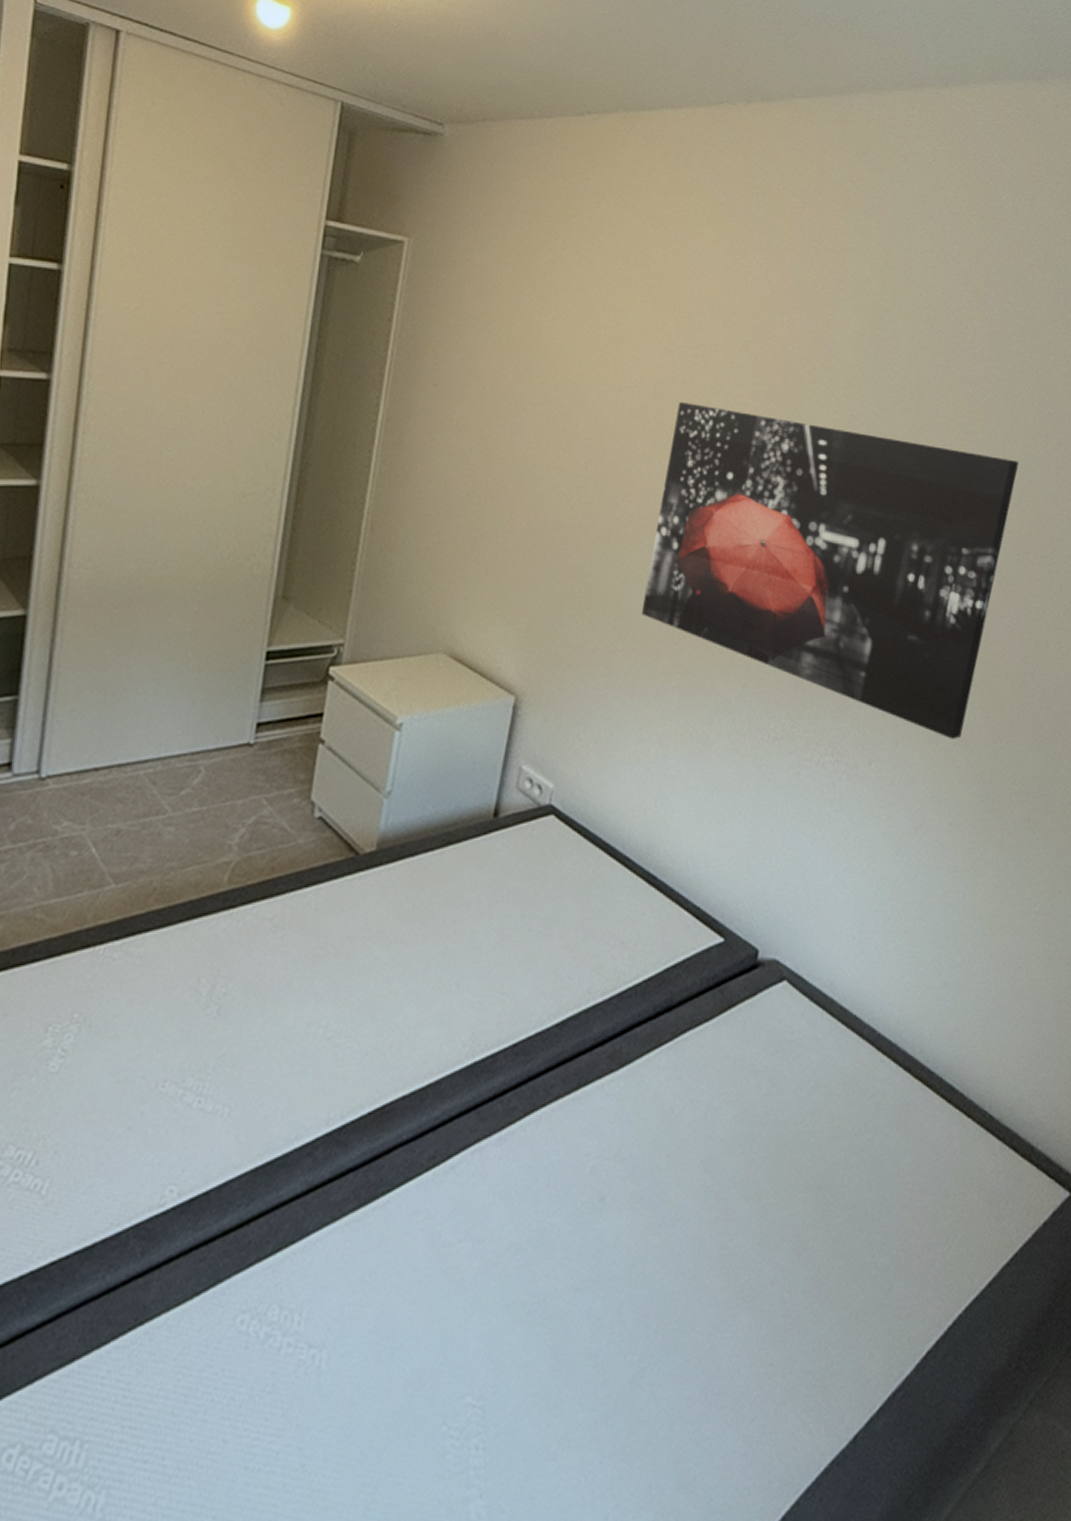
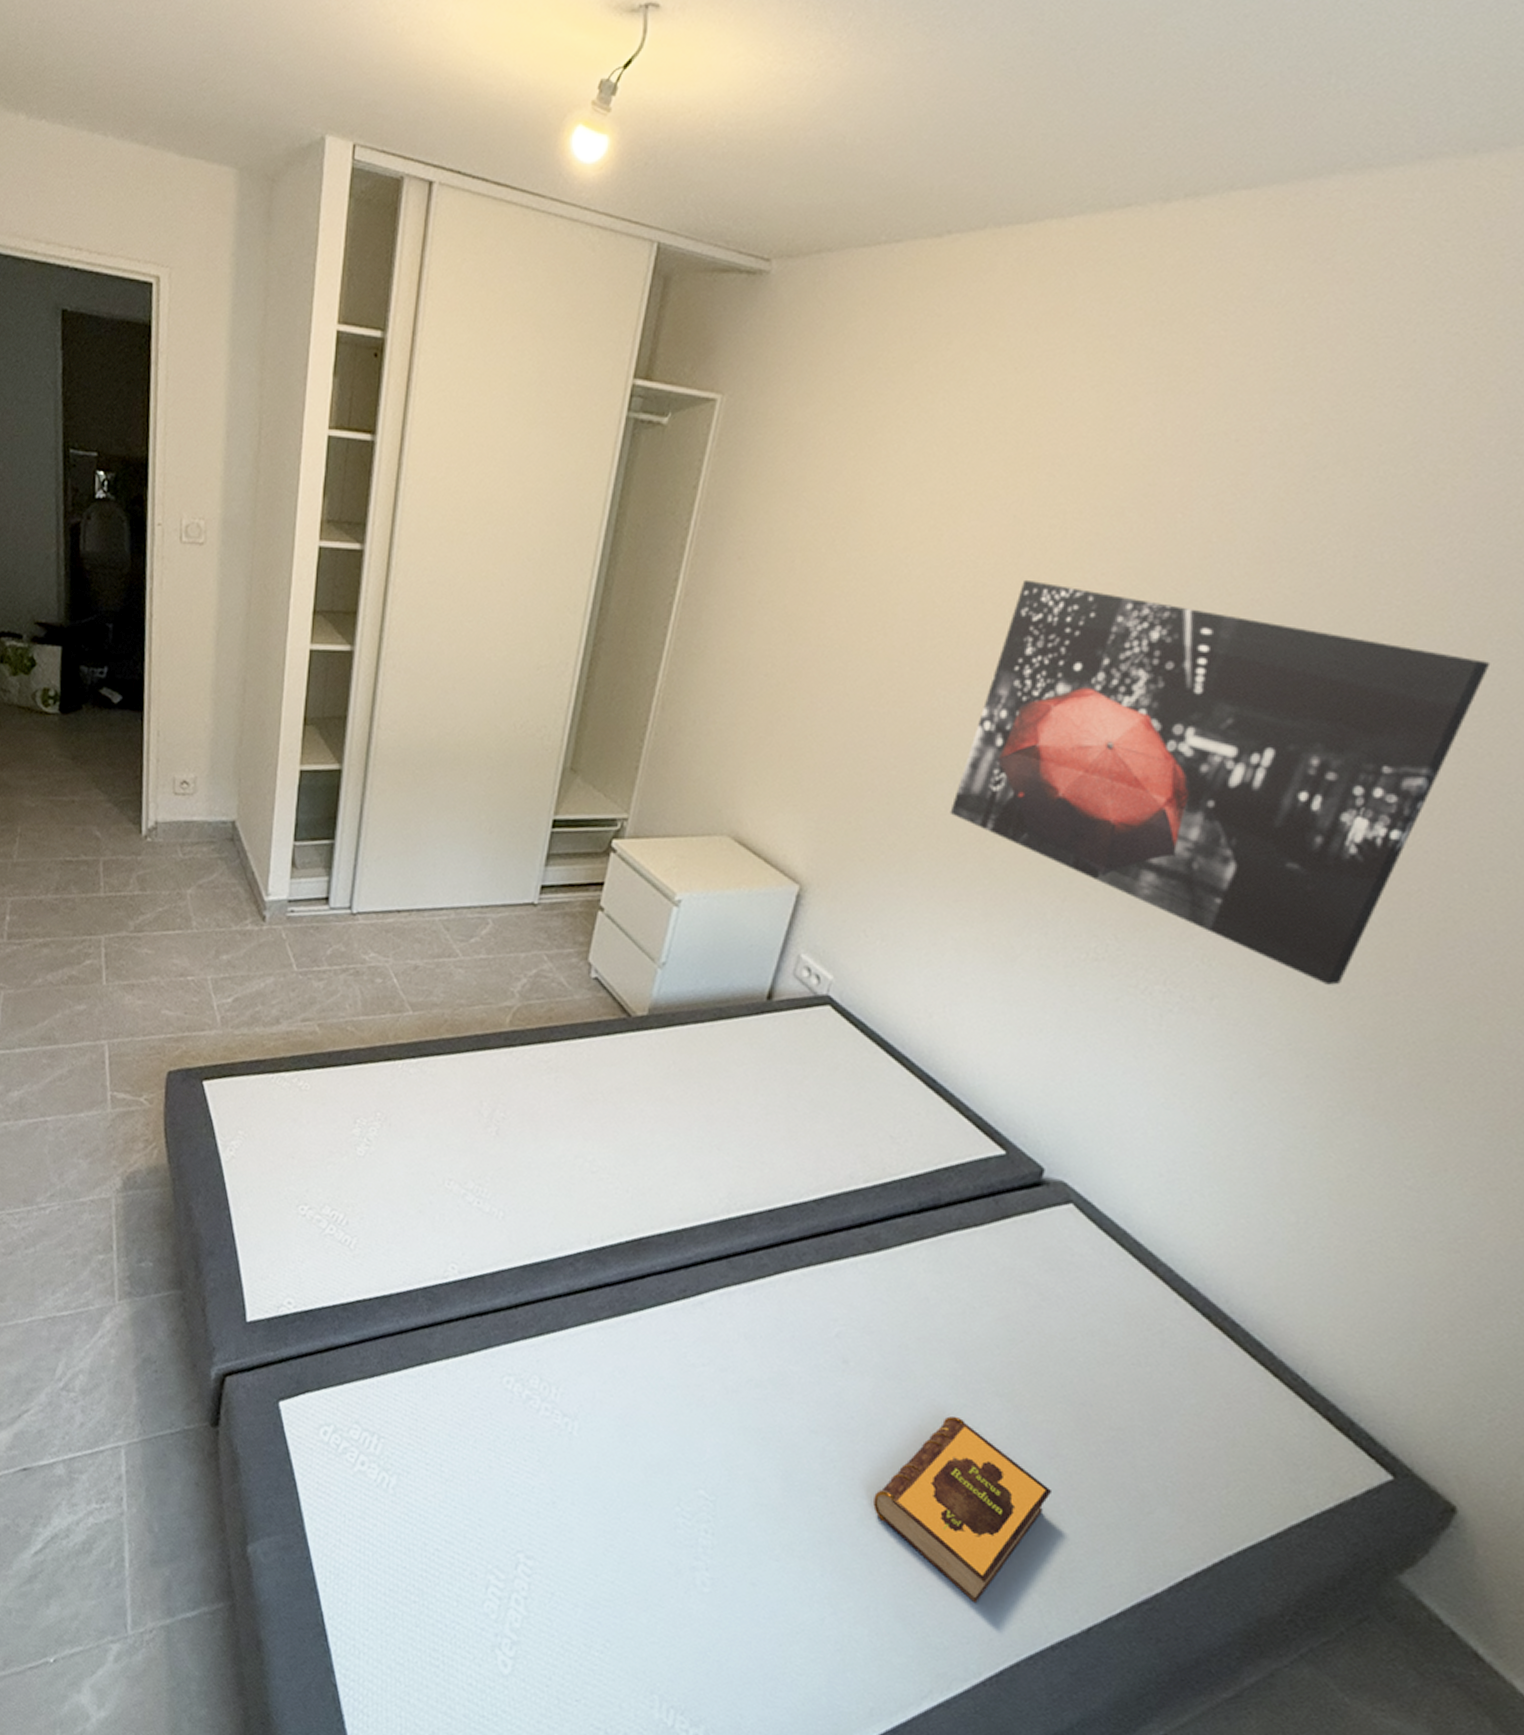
hardback book: none [644,1232,806,1445] -> present [873,1416,1053,1604]

